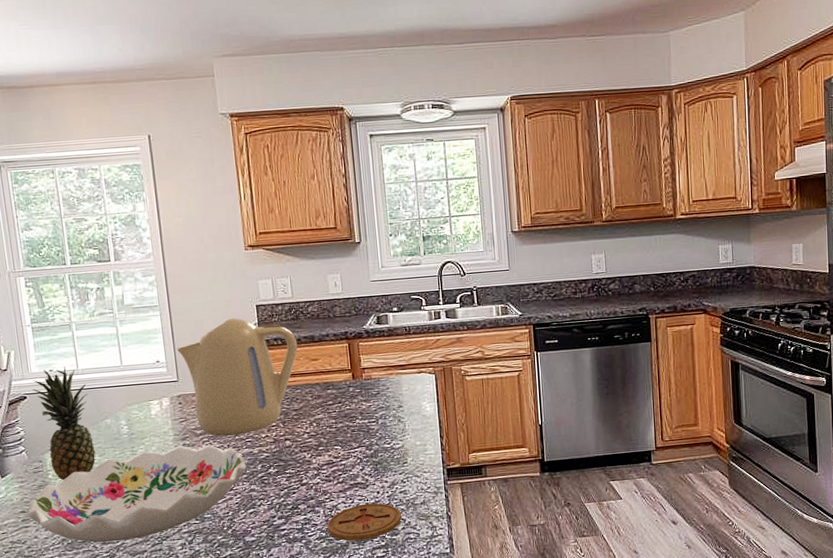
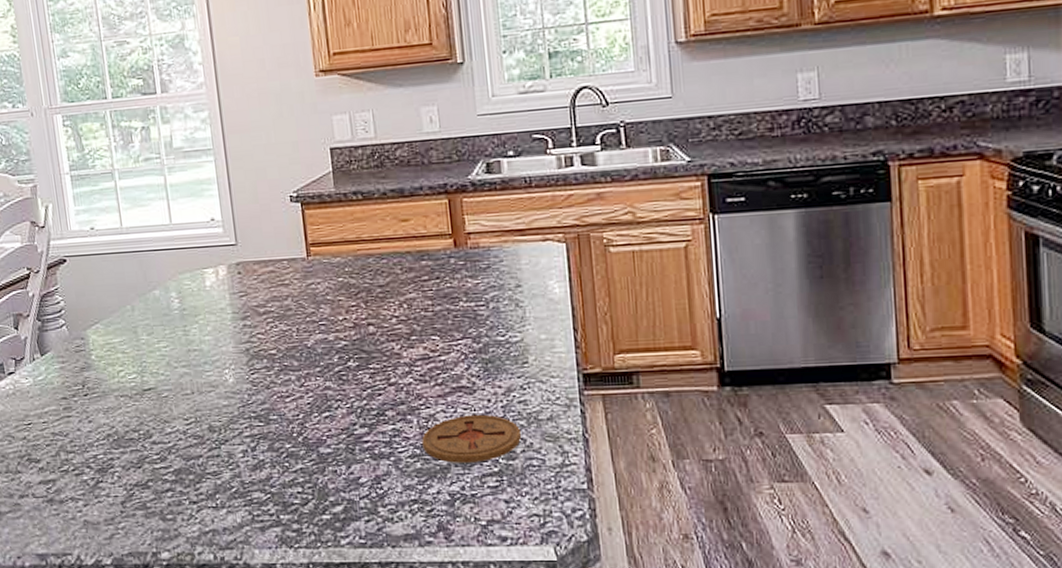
decorative bowl: present [27,444,247,543] -> none [69,326,320,442]
fruit: present [32,366,96,480] -> none [72,223,143,363]
kettle: present [176,318,298,436] -> none [234,164,383,317]

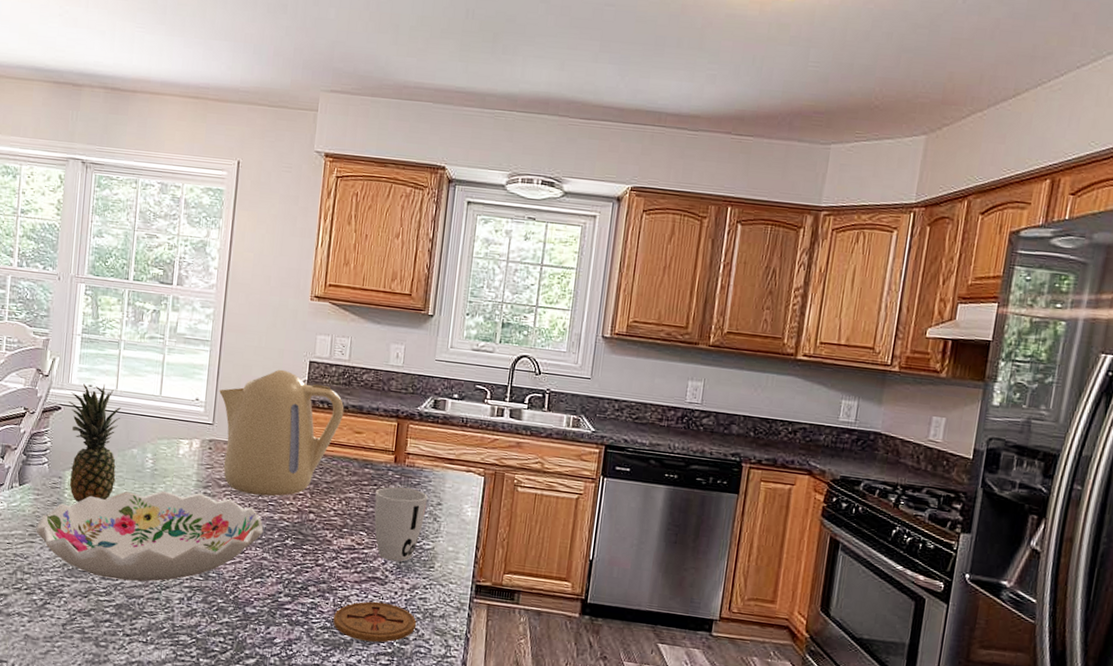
decorative bowl: none [69,326,320,442] -> present [36,490,264,582]
fruit: none [72,223,143,363] -> present [68,383,122,502]
kettle: none [234,164,383,317] -> present [218,369,345,497]
cup: none [440,274,504,364] -> present [374,487,428,562]

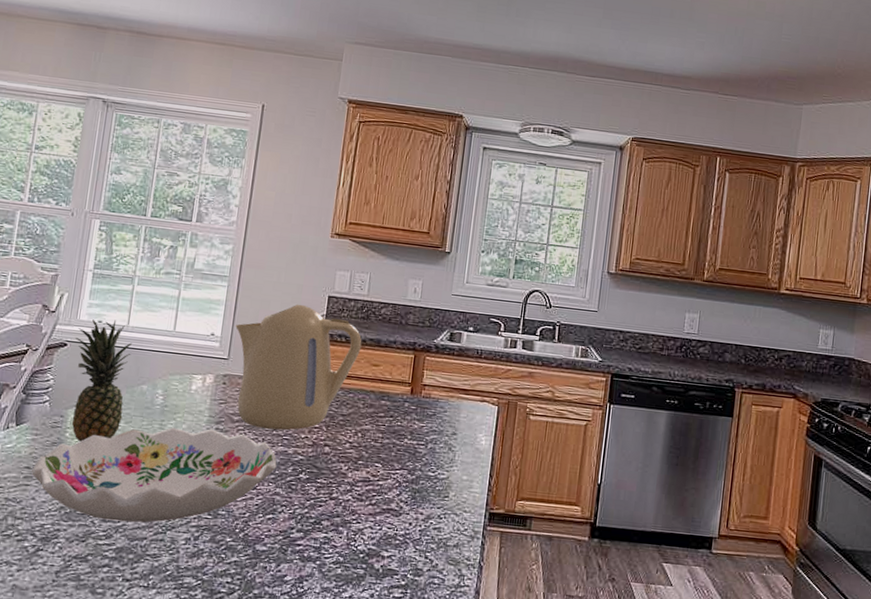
coaster: present [333,601,416,642] -> none [346,533,430,575]
cup: present [374,487,428,562] -> none [390,418,443,492]

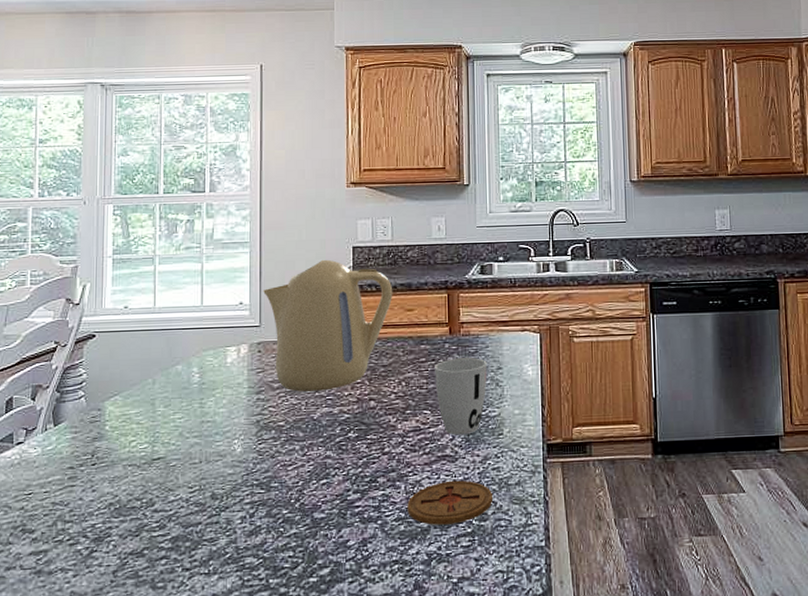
decorative bowl: present [31,427,277,523] -> none [76,400,324,510]
fruit: present [71,319,133,442] -> none [102,303,162,433]
coaster: none [346,533,430,575] -> present [407,480,492,525]
cup: none [390,418,443,492] -> present [435,358,487,435]

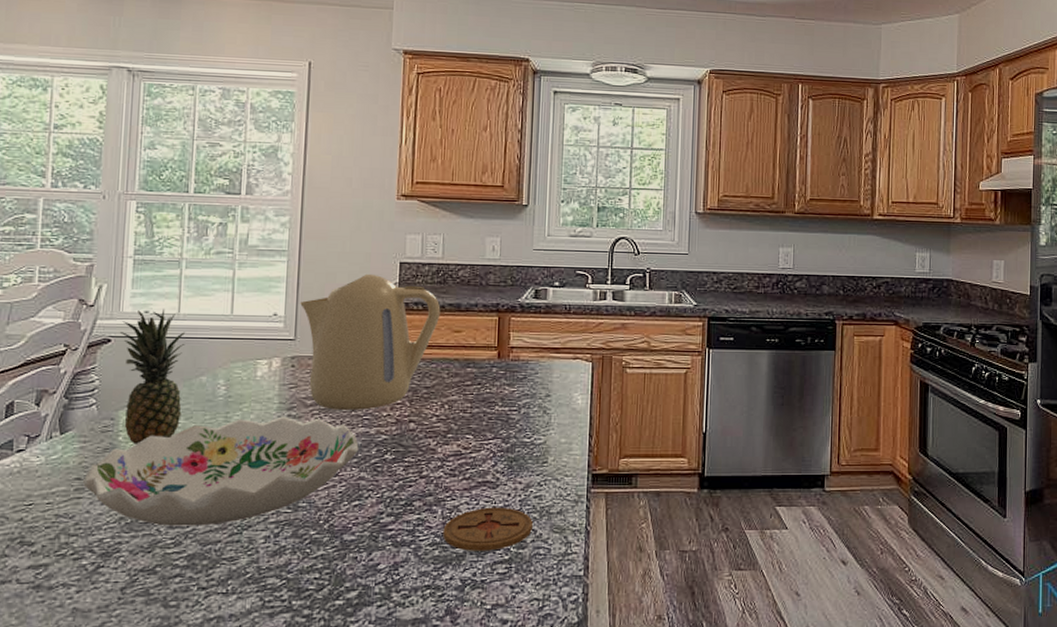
decorative bowl: none [76,400,324,510] -> present [83,416,359,526]
fruit: none [102,303,162,433] -> present [119,308,186,444]
cup: present [435,358,487,435] -> none [480,383,535,462]

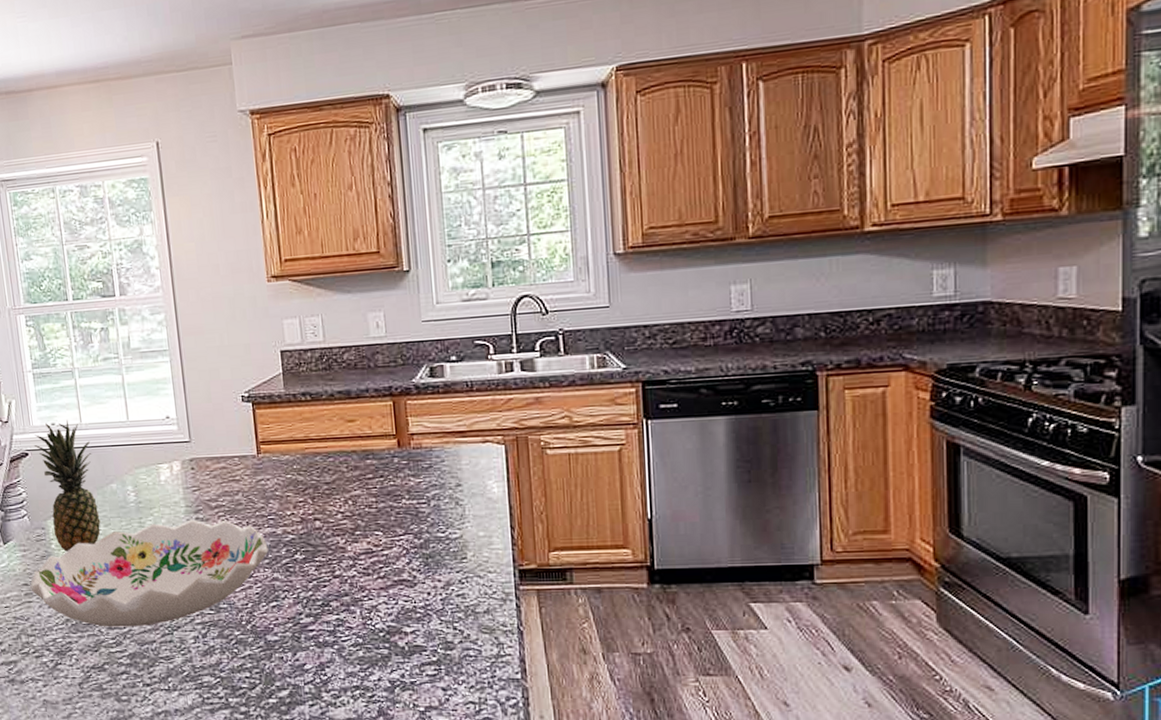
kettle: present [299,273,441,410] -> none [188,366,331,511]
coaster: present [443,507,533,551] -> none [364,606,459,652]

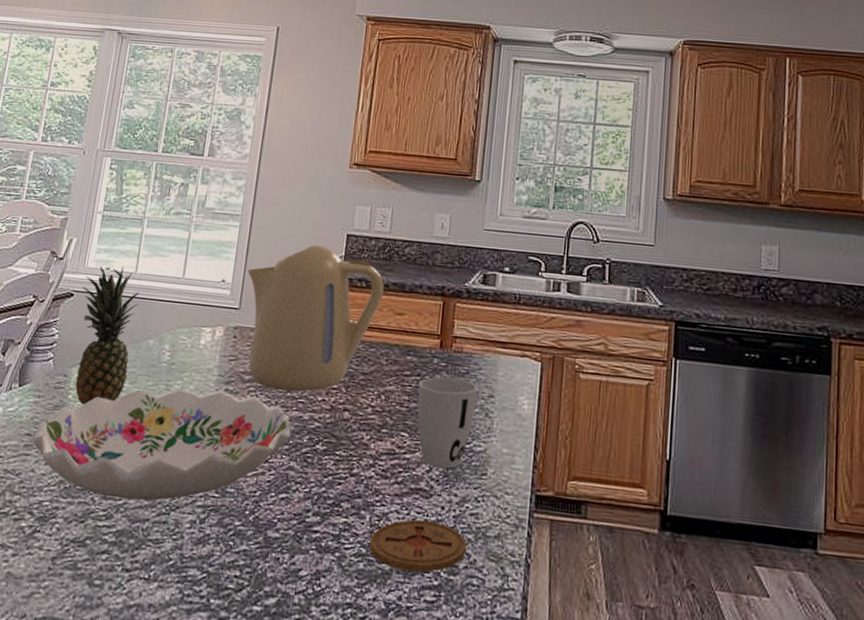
kettle: none [188,366,331,511] -> present [246,244,385,392]
coaster: none [364,606,459,652] -> present [369,519,467,573]
cup: none [384,473,445,559] -> present [417,376,478,469]

